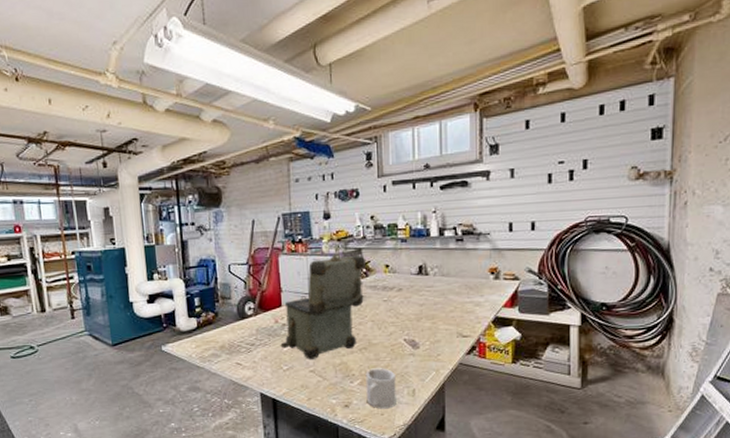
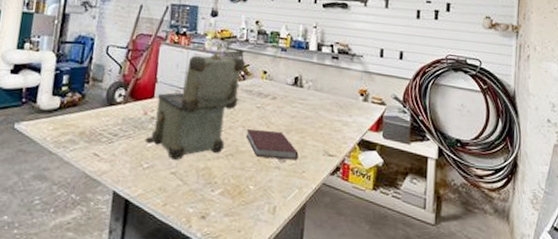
mug: present [365,368,396,409] -> none [225,178,259,226]
notebook: none [376,321,432,346] -> present [245,128,299,160]

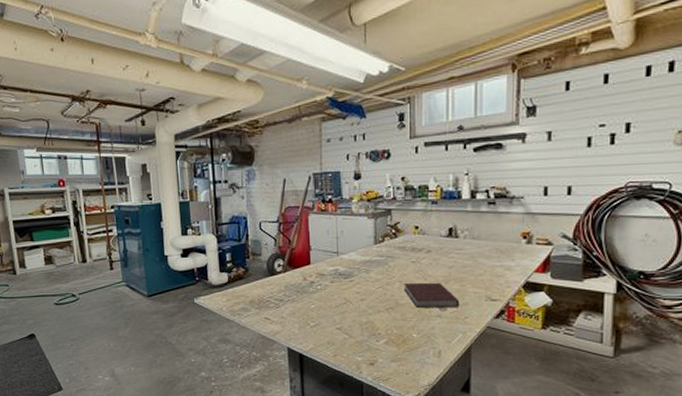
toolbox: present [144,53,246,160] -> none [308,215,396,317]

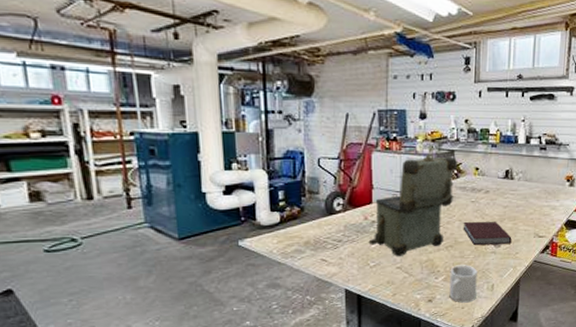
toolbox: none [308,215,396,317] -> present [368,155,458,256]
mug: none [392,328,422,369] -> present [449,265,477,303]

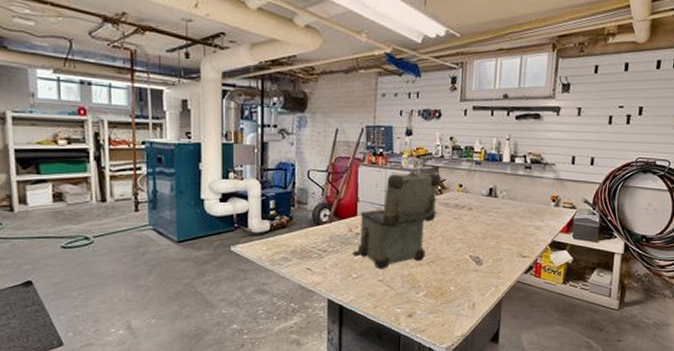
mug: present [449,265,477,303] -> none [429,281,459,320]
notebook: present [463,221,512,245] -> none [445,237,495,262]

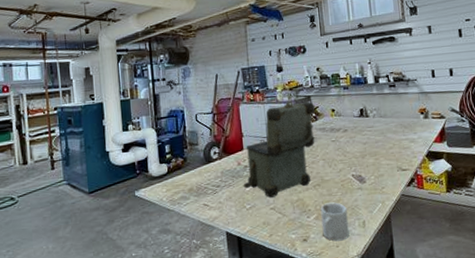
mug: none [429,281,459,320] -> present [320,202,350,241]

